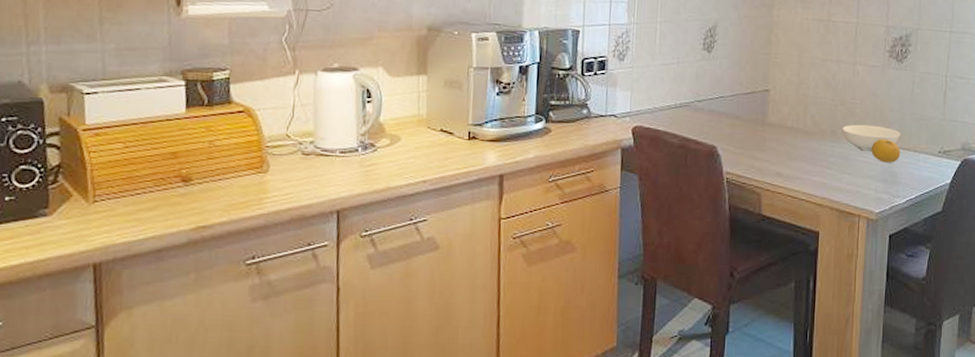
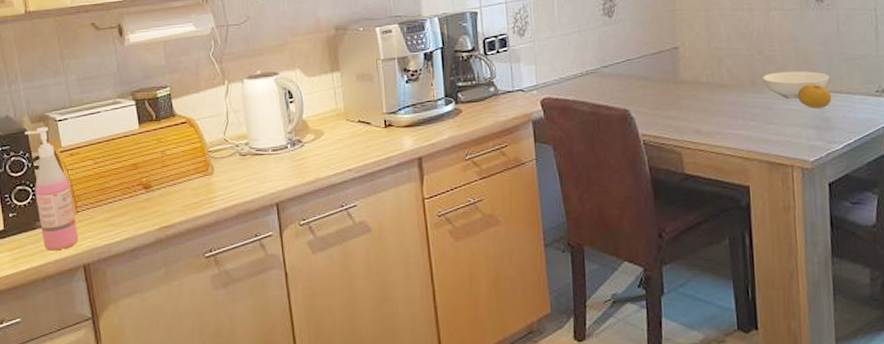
soap dispenser: none [40,99,92,245] -> present [25,127,78,251]

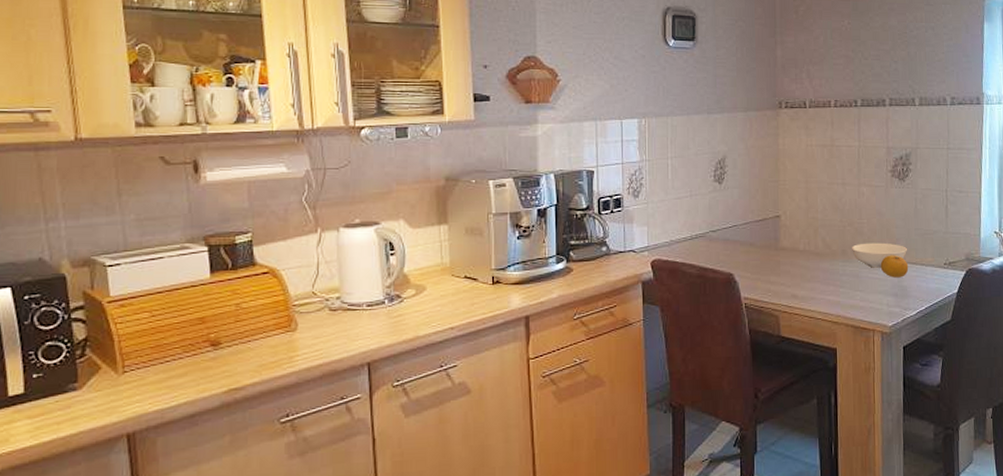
soap dispenser: present [25,127,78,251] -> none [62,273,123,418]

